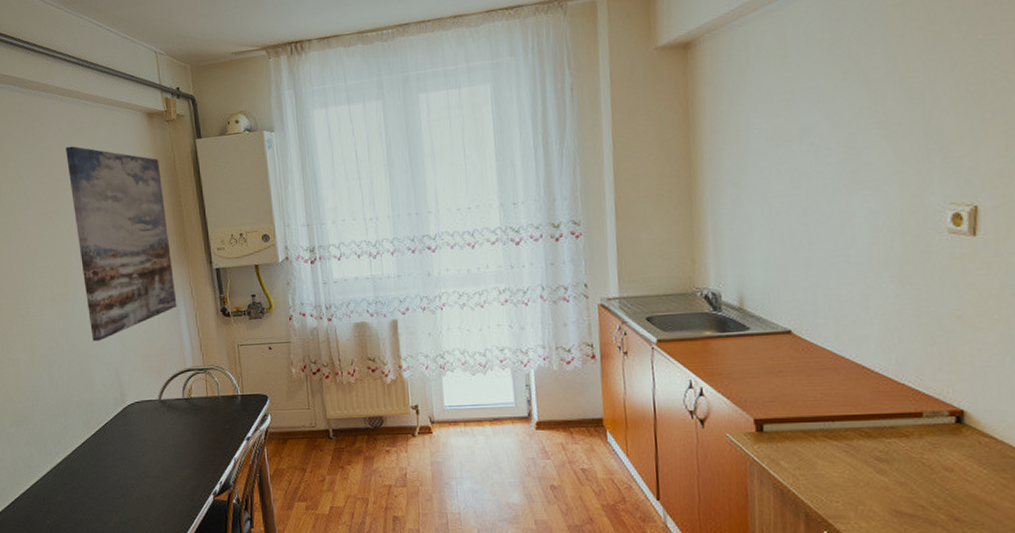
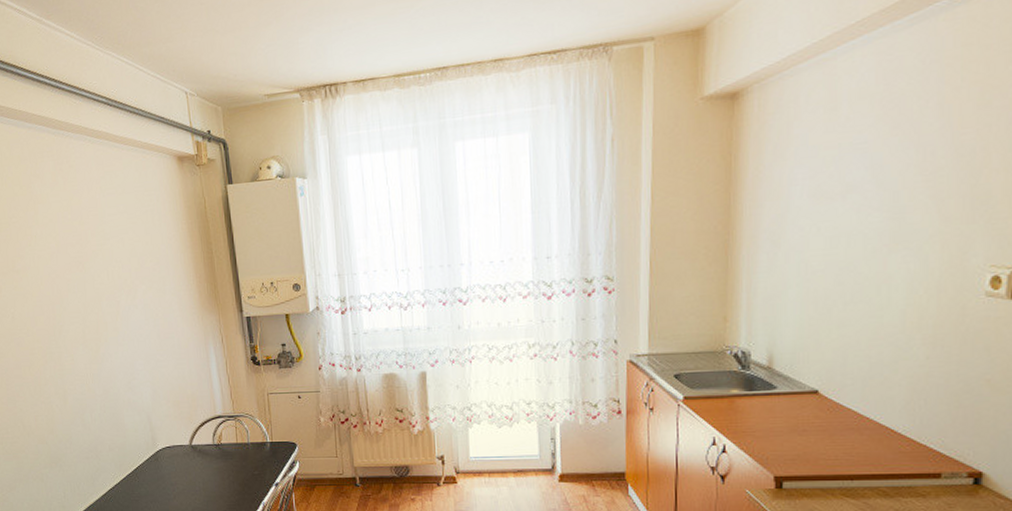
wall art: present [66,146,177,342] -> none [95,189,208,387]

